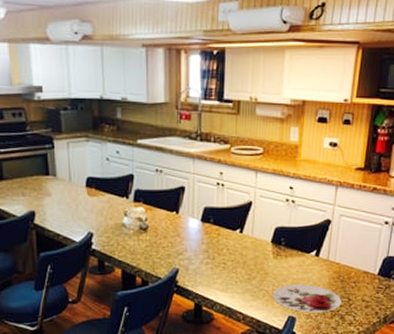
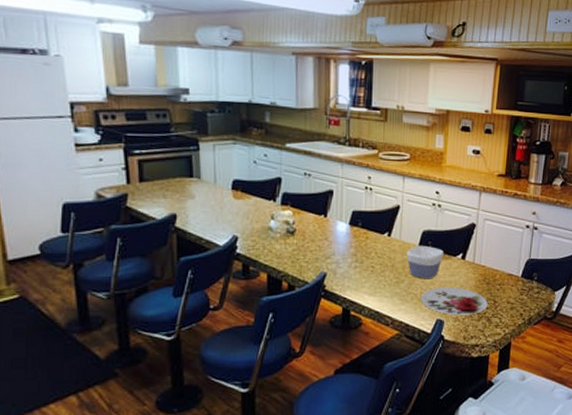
bowl: none [258,242,297,276] -> present [406,245,444,279]

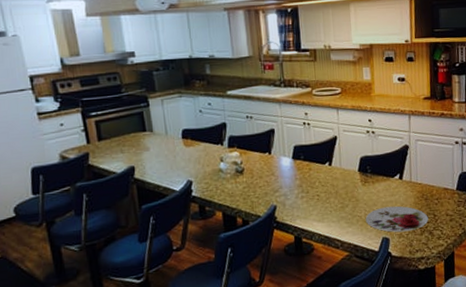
bowl: present [406,245,444,279] -> none [348,170,382,202]

